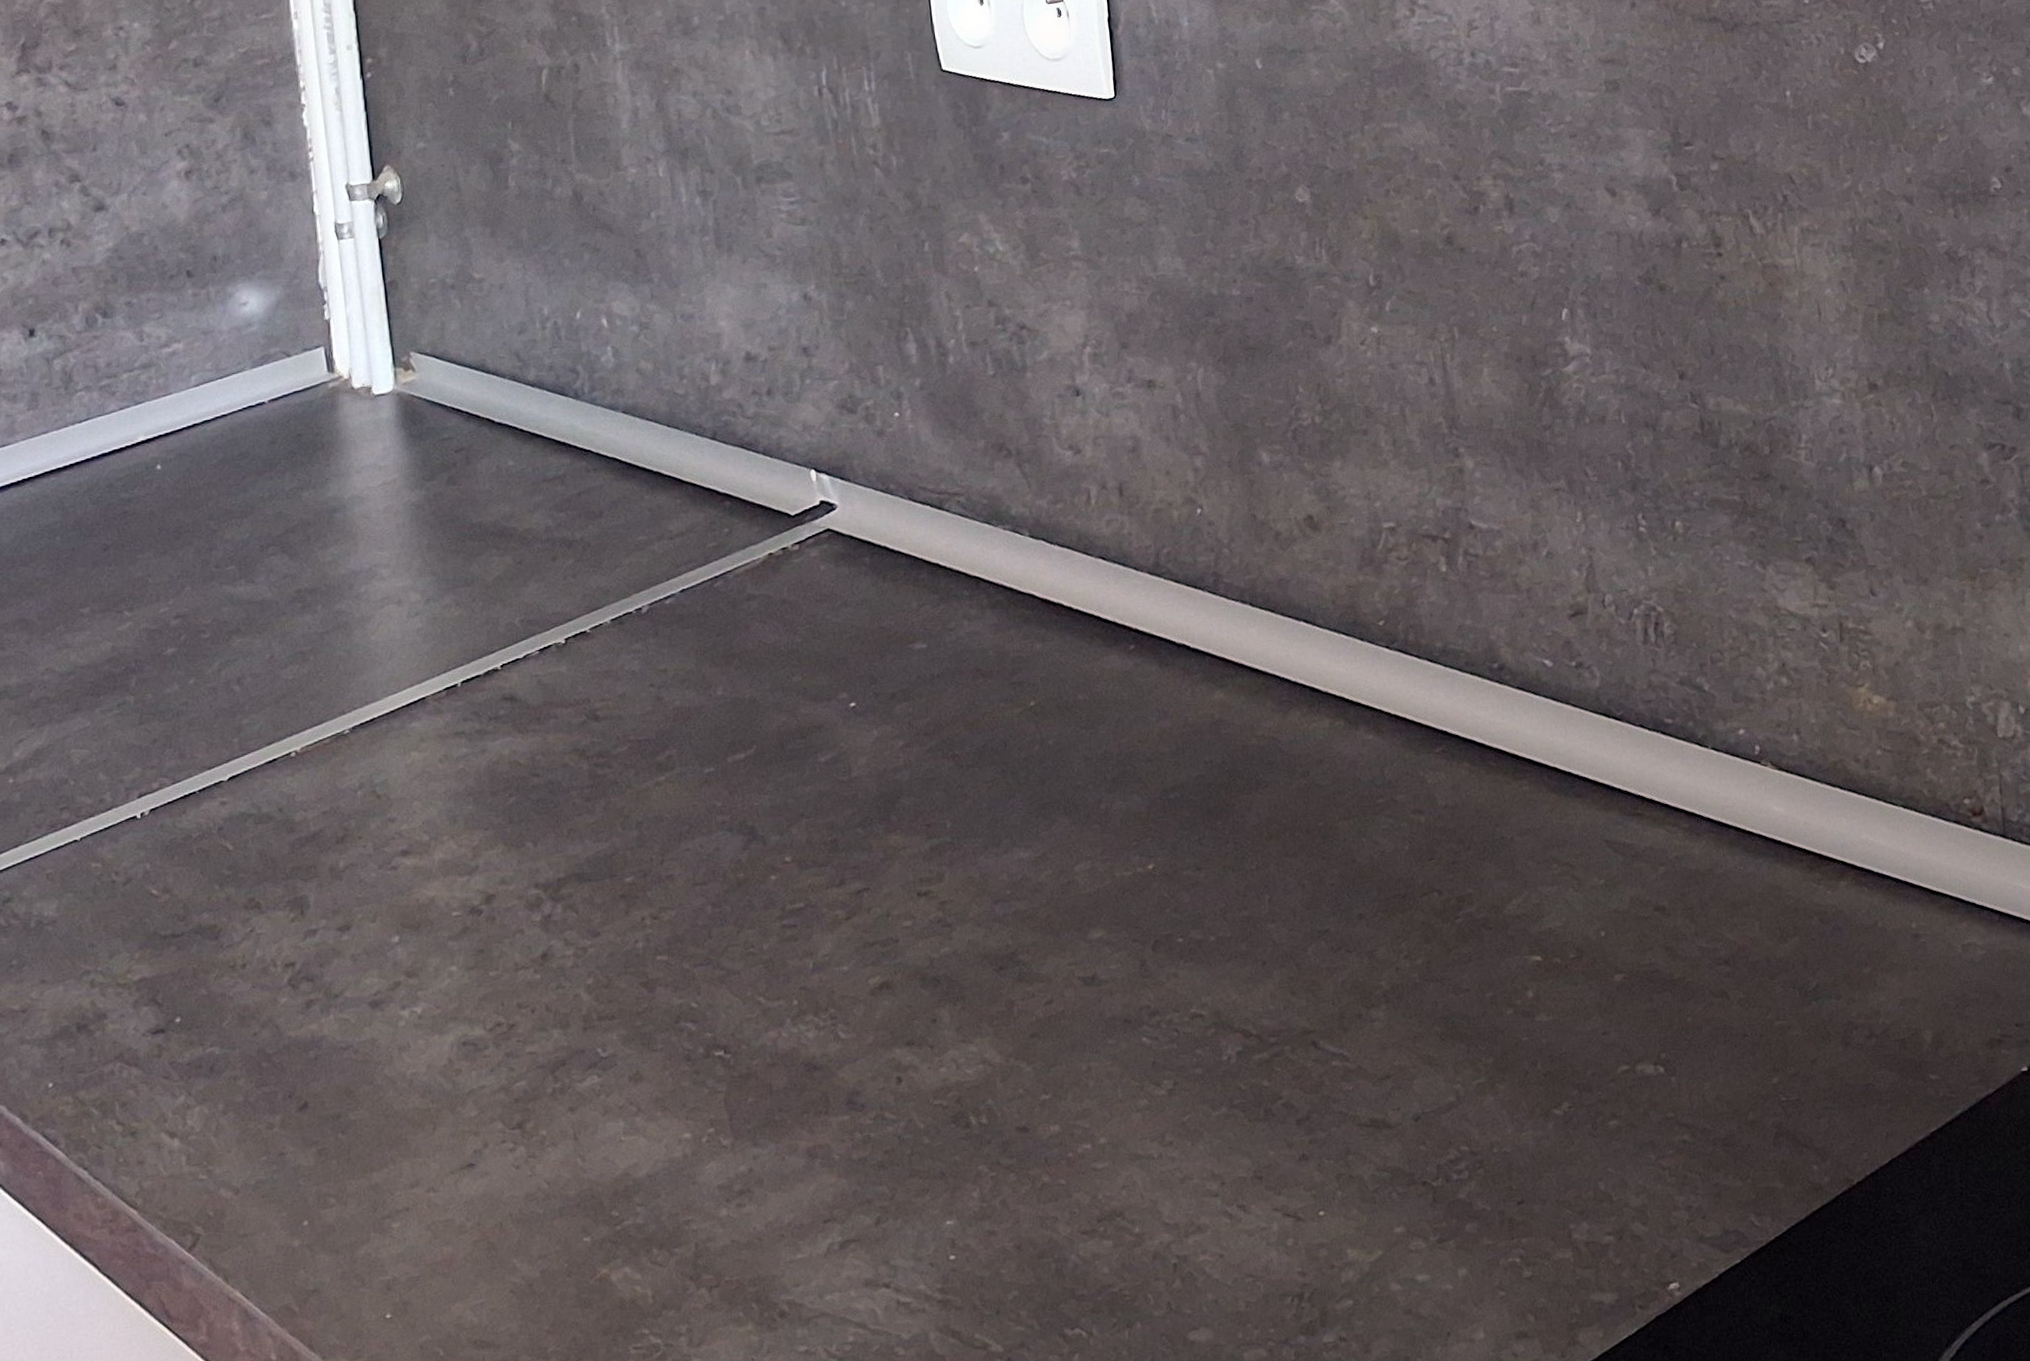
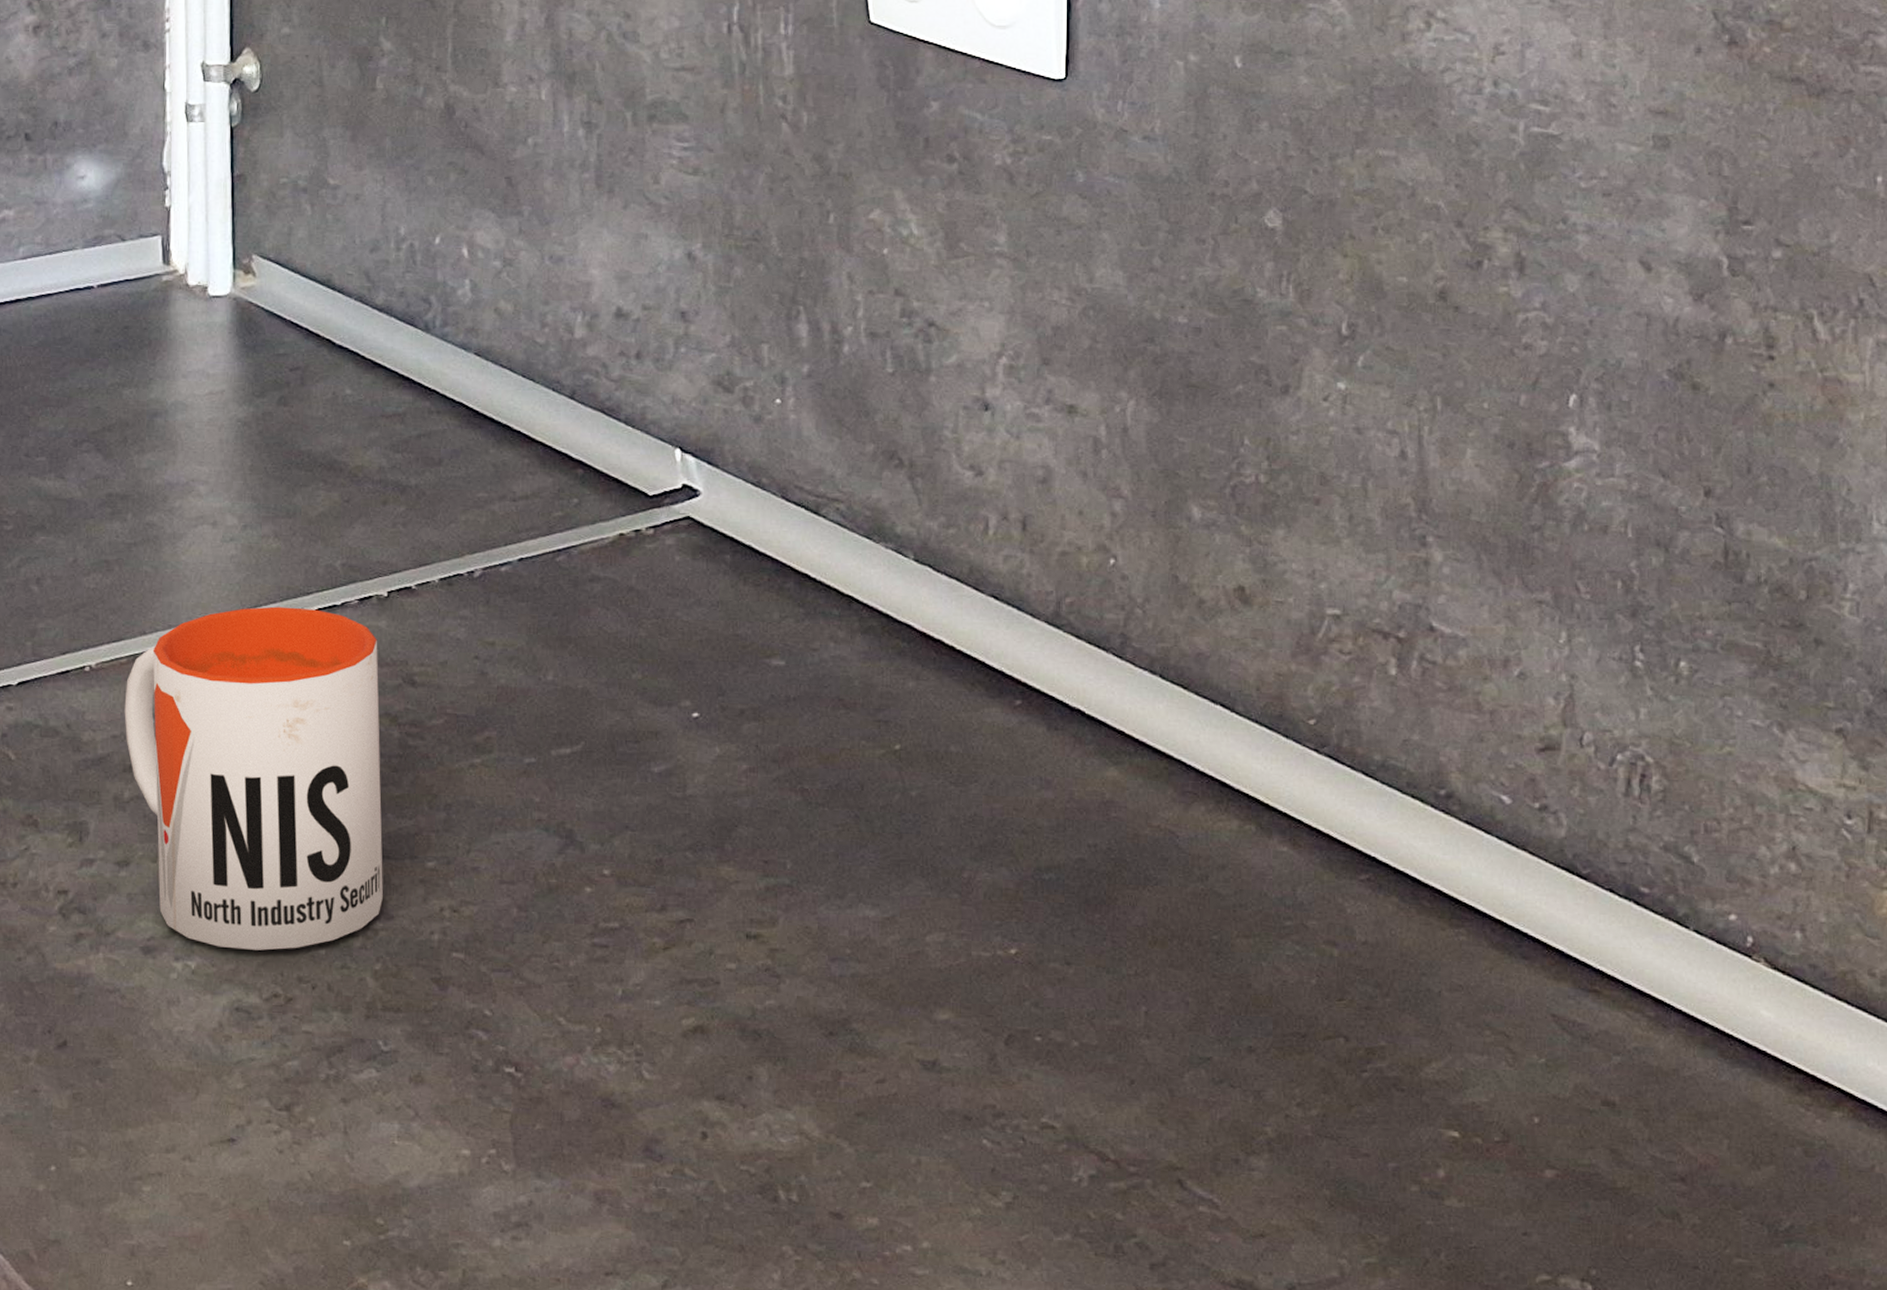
mug: none [331,665,589,990] -> present [124,606,383,951]

